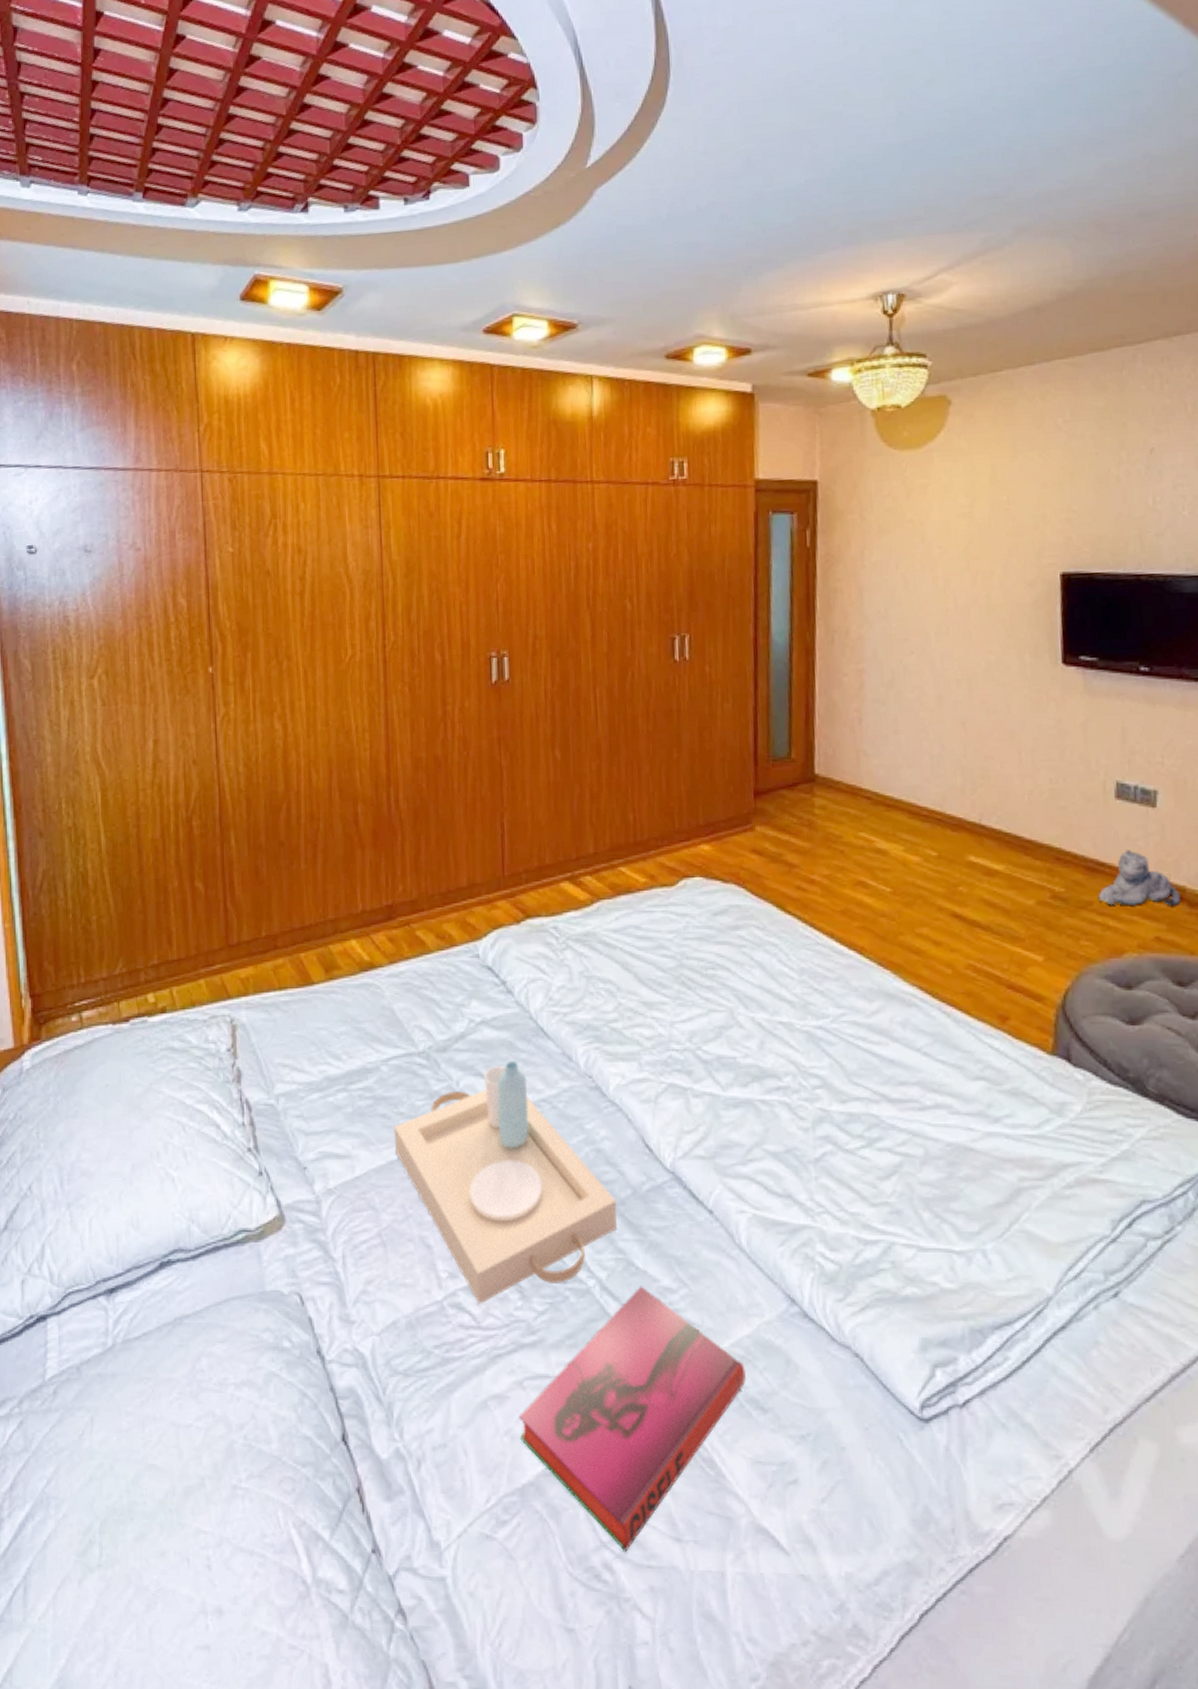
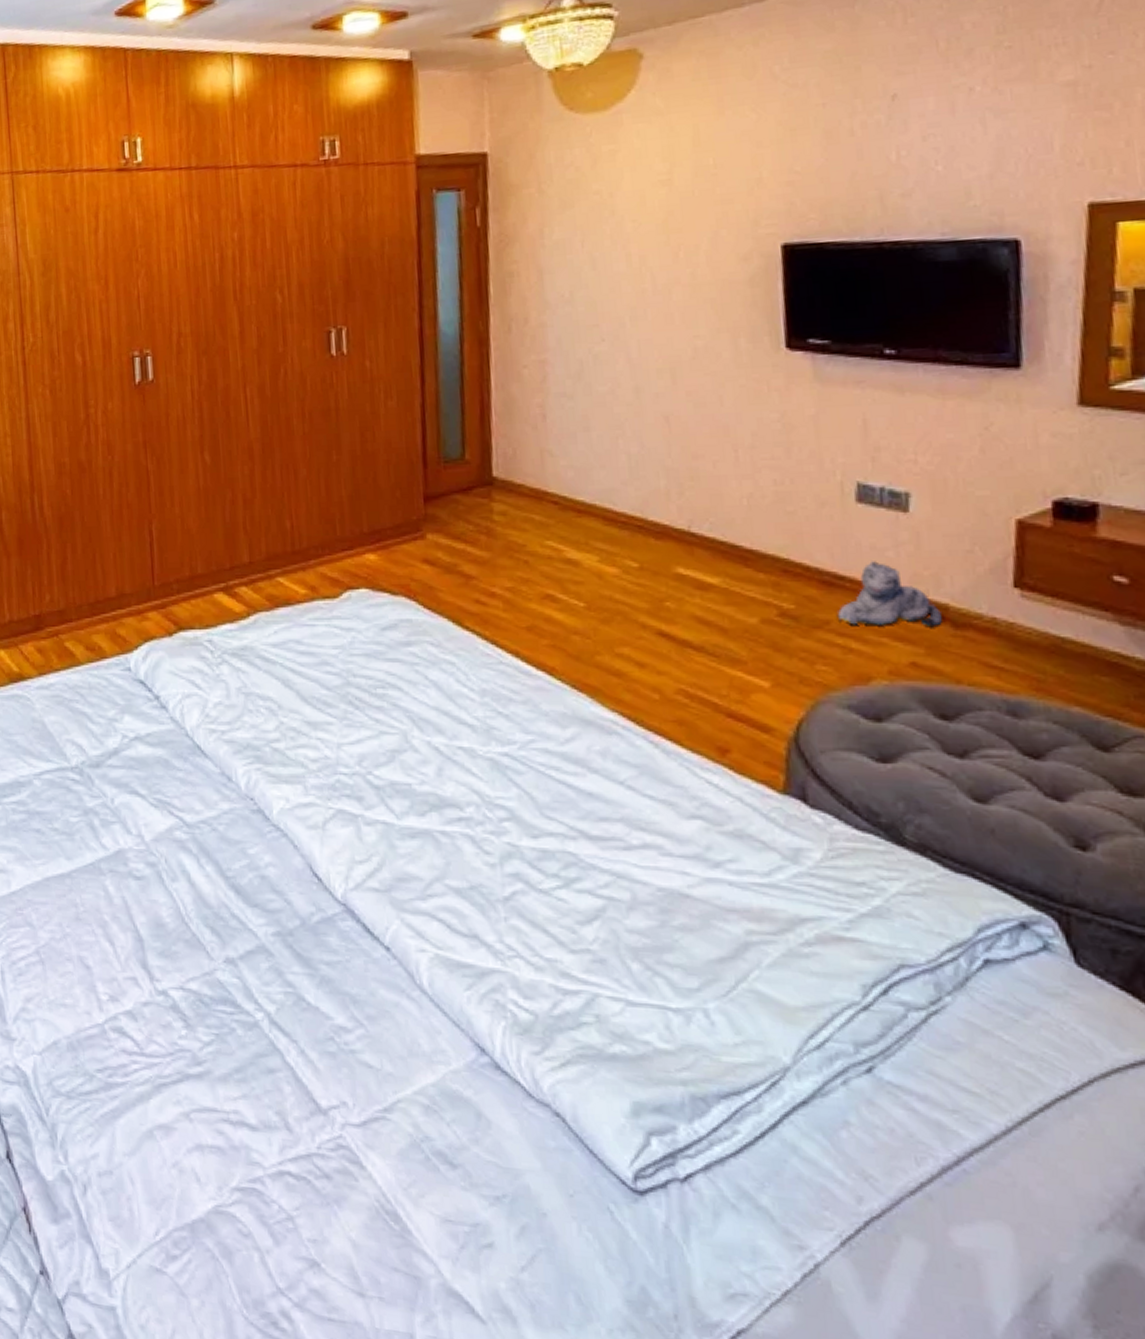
serving tray: present [393,1060,617,1304] -> none [48,779,285,1030]
hardback book: present [518,1286,746,1552] -> none [186,1022,432,1301]

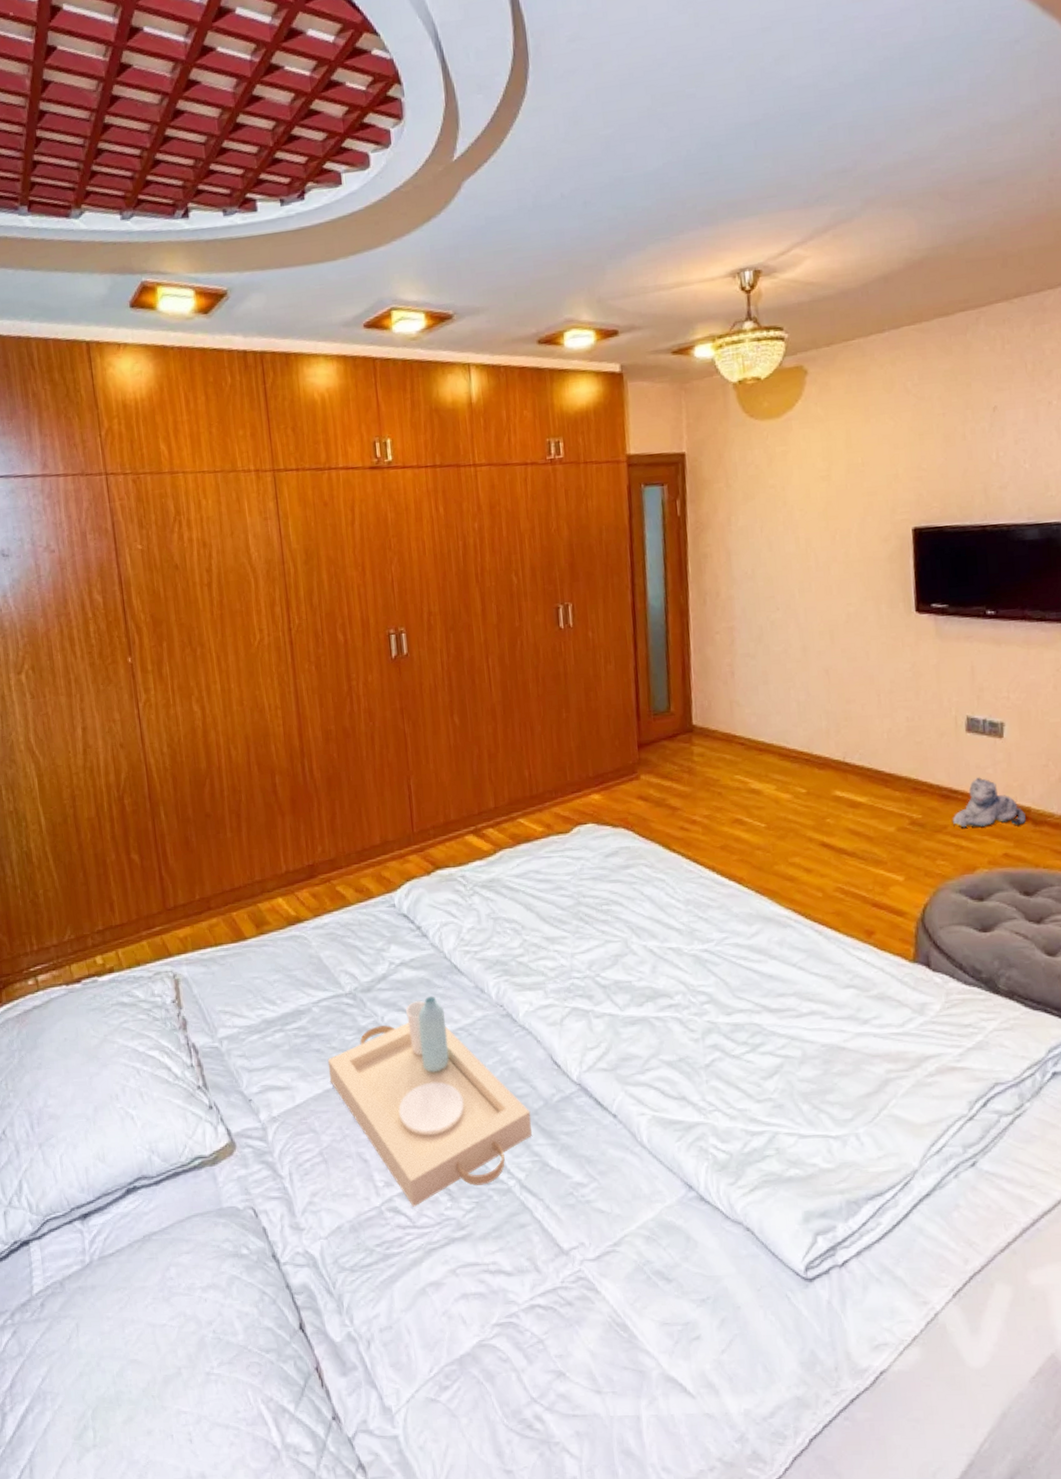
serving tray: none [48,779,285,1030] -> present [327,996,532,1207]

